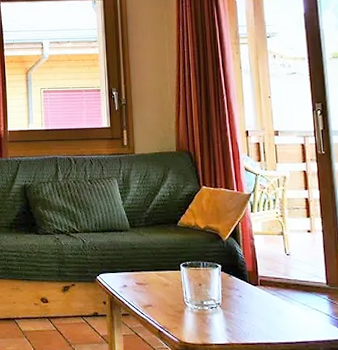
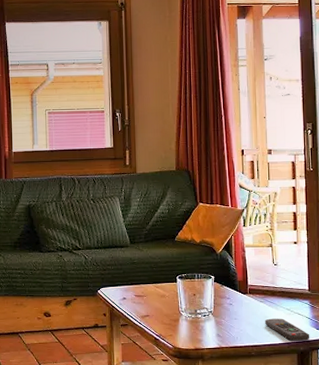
remote control: none [279,313,331,340] -> present [265,318,310,341]

